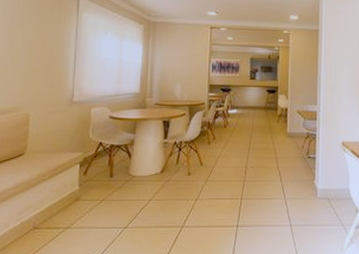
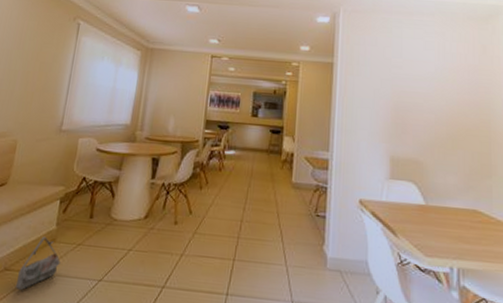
bag: none [46,196,87,245] -> present [15,236,61,291]

